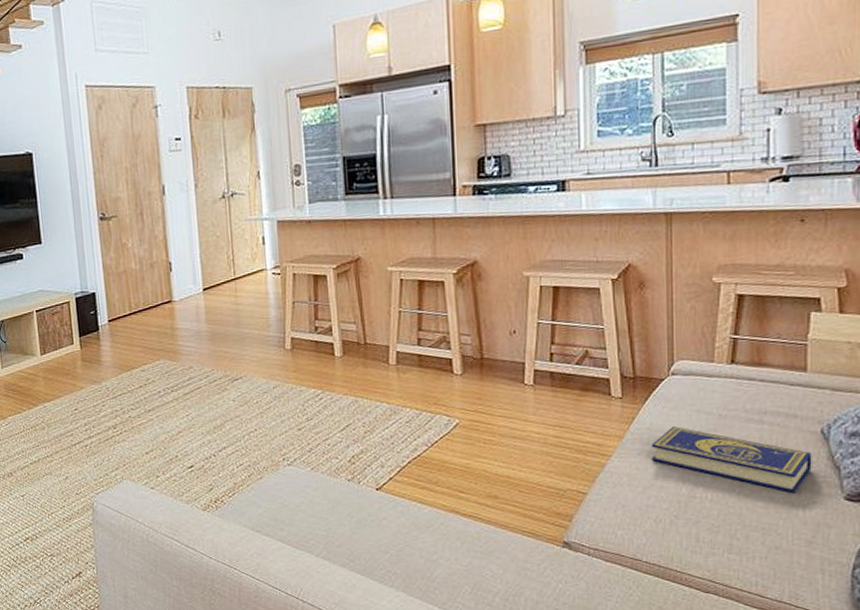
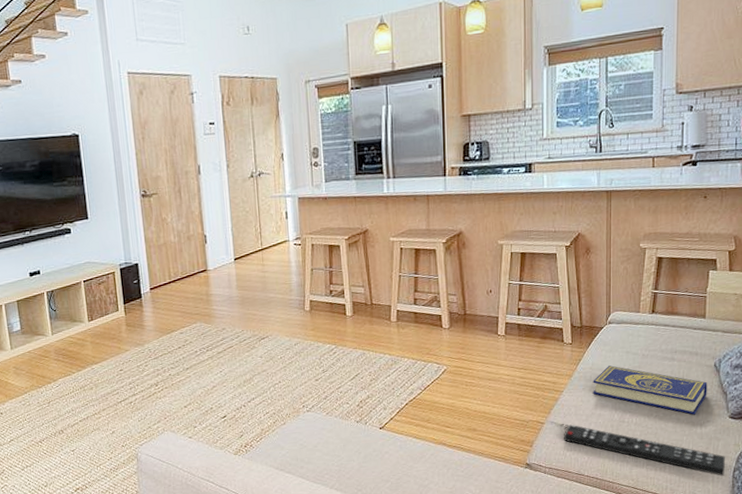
remote control: none [613,497,840,574] -> present [564,424,725,476]

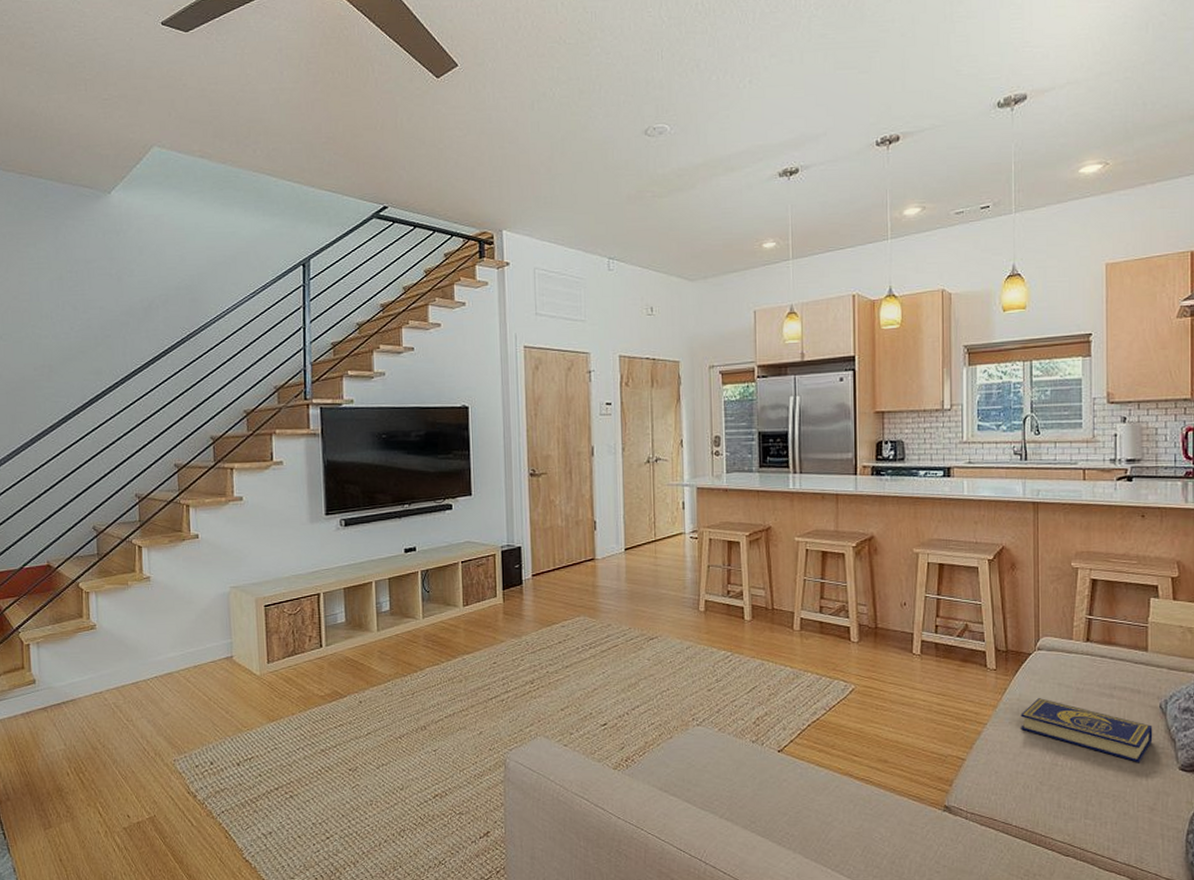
remote control: present [564,424,725,476] -> none [988,763,1176,839]

